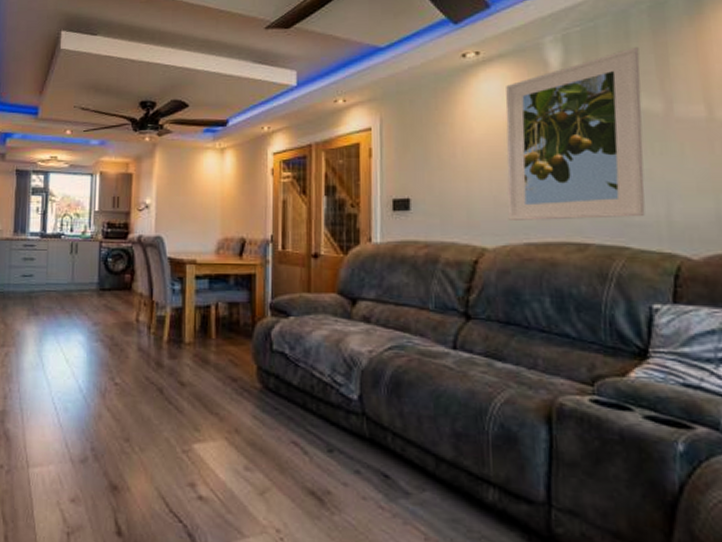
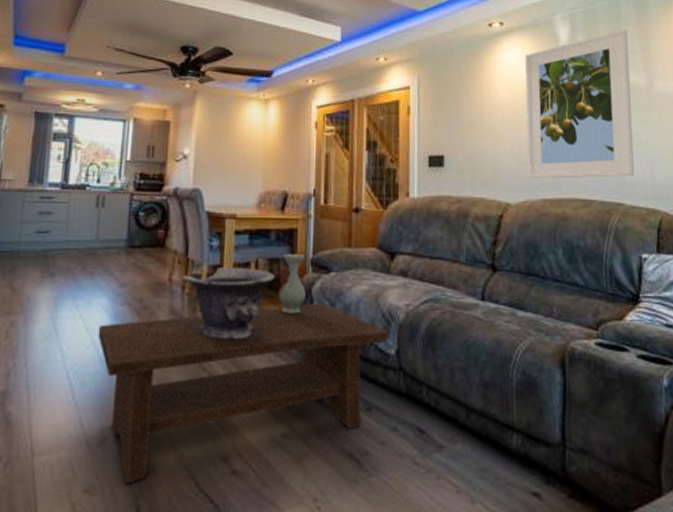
coffee table: none [76,345,350,499] -> present [97,303,388,484]
decorative bowl: none [148,310,235,377] -> present [182,268,275,338]
vase: none [238,297,265,357] -> present [278,253,306,316]

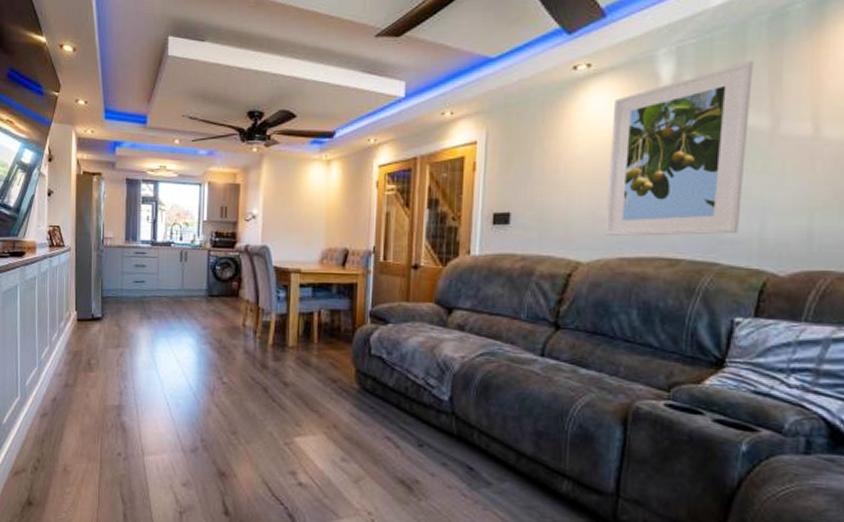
coffee table: present [97,303,388,484] -> none [187,350,442,484]
decorative bowl: present [182,268,275,338] -> none [254,316,336,378]
vase: present [278,253,306,316] -> none [338,305,365,361]

